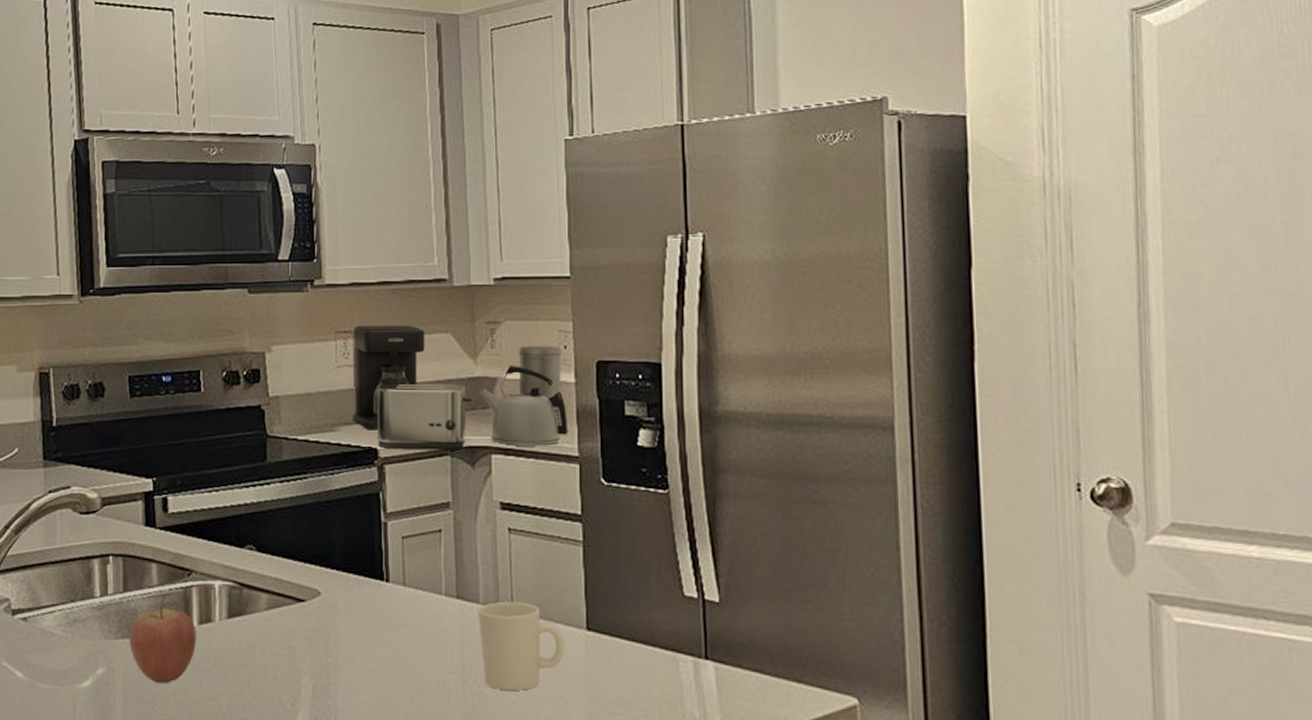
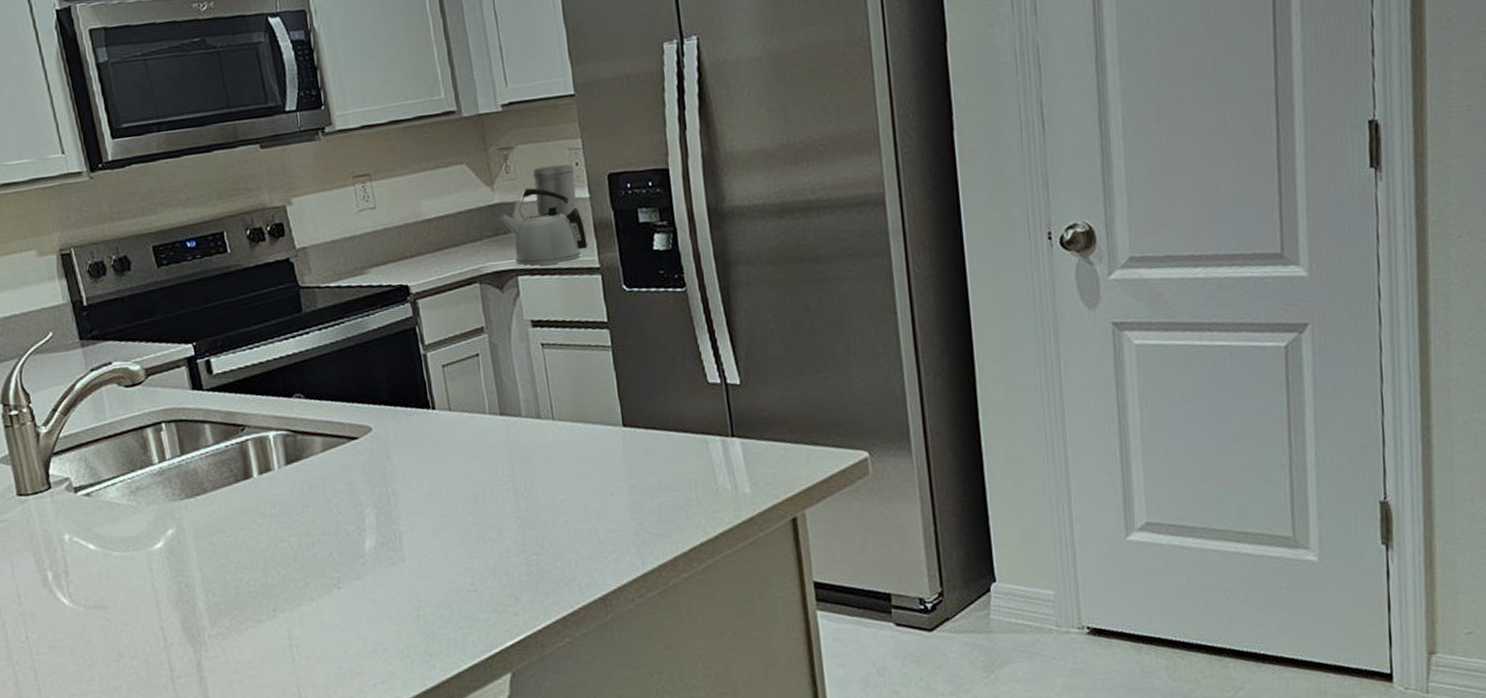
fruit: present [129,594,196,683] -> none [192,451,260,534]
coffee maker: present [351,325,425,430] -> none [370,161,442,269]
toaster: present [376,383,473,450] -> none [400,213,494,285]
mug: present [478,601,565,691] -> none [521,409,605,492]

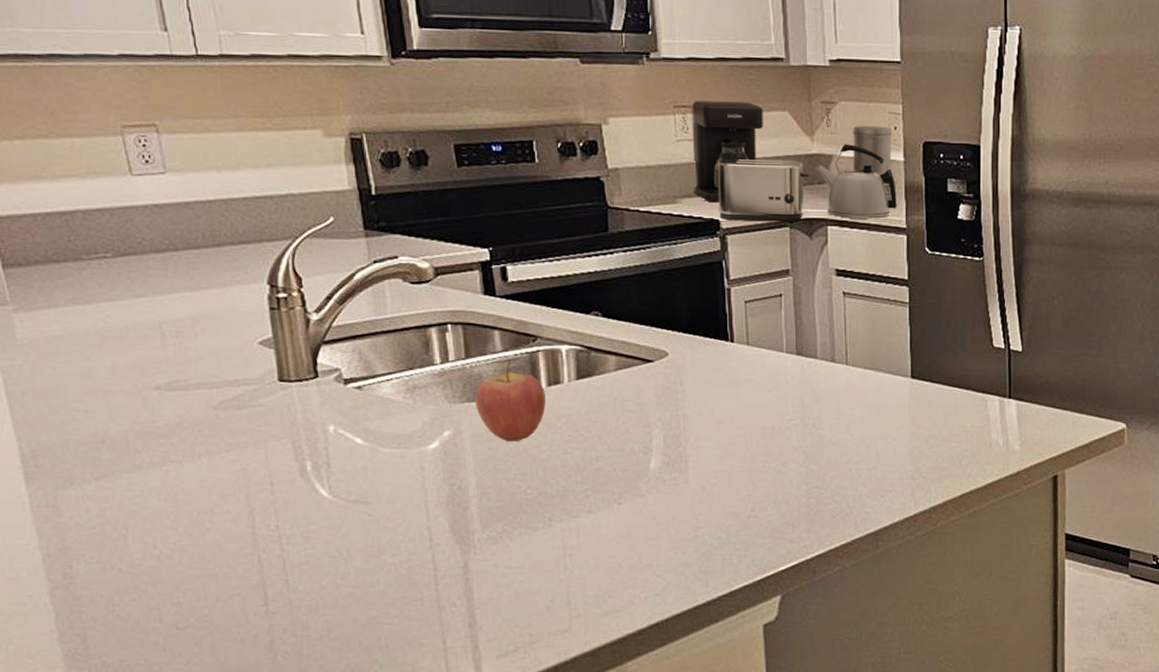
fruit: none [192,451,260,534] -> present [475,359,546,441]
coffee maker: none [370,161,442,269] -> present [692,100,763,203]
toaster: none [400,213,494,285] -> present [717,158,810,222]

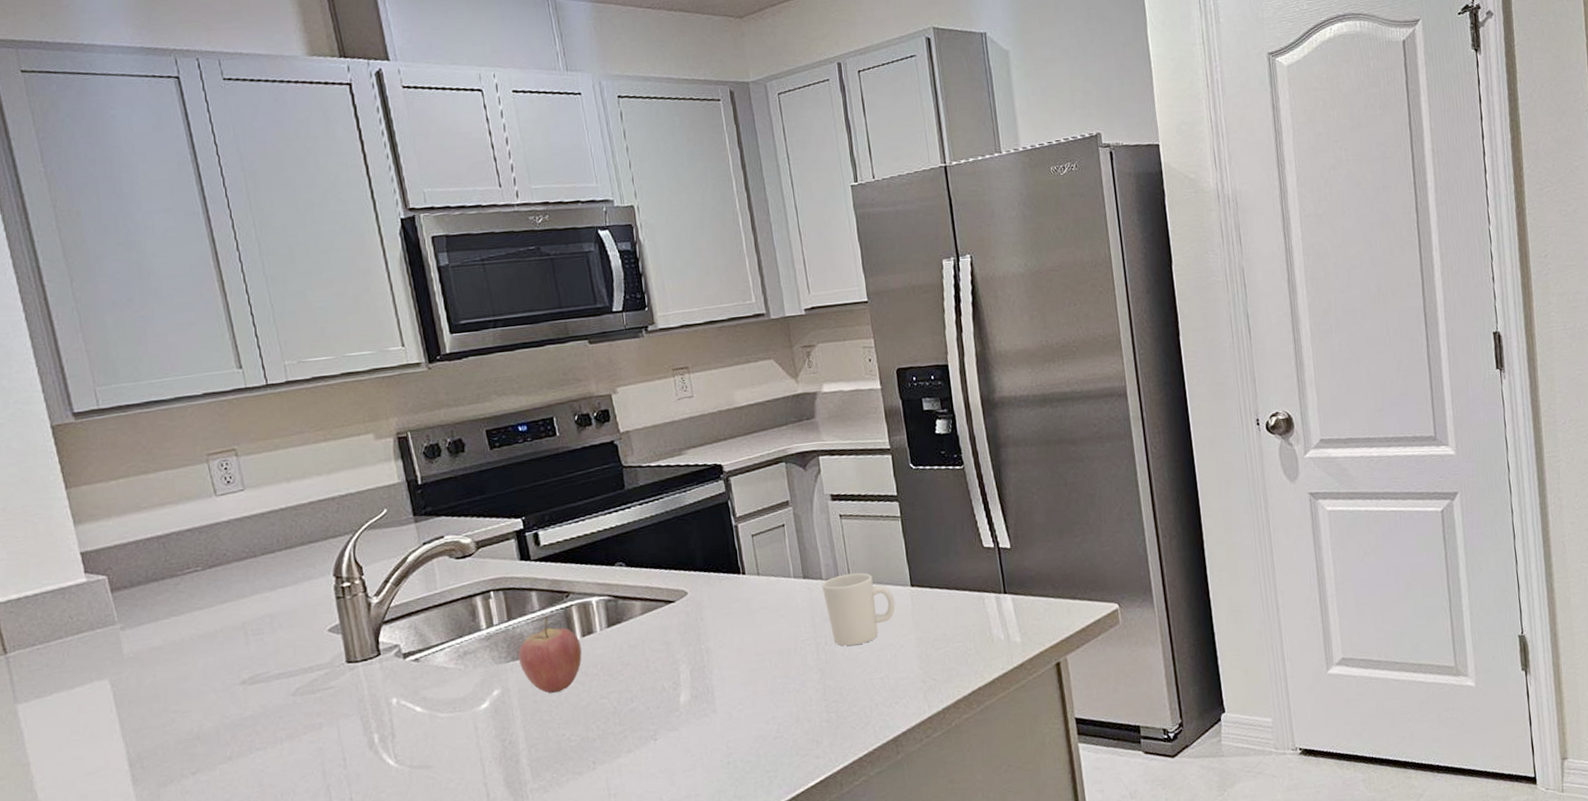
coffee maker: present [692,100,763,203] -> none [689,356,753,450]
toaster: present [717,158,810,222] -> none [715,401,798,465]
kettle: present [815,144,898,221] -> none [802,380,880,449]
mug: none [816,356,892,431] -> present [822,572,896,646]
canister: present [853,125,891,201] -> none [832,360,873,426]

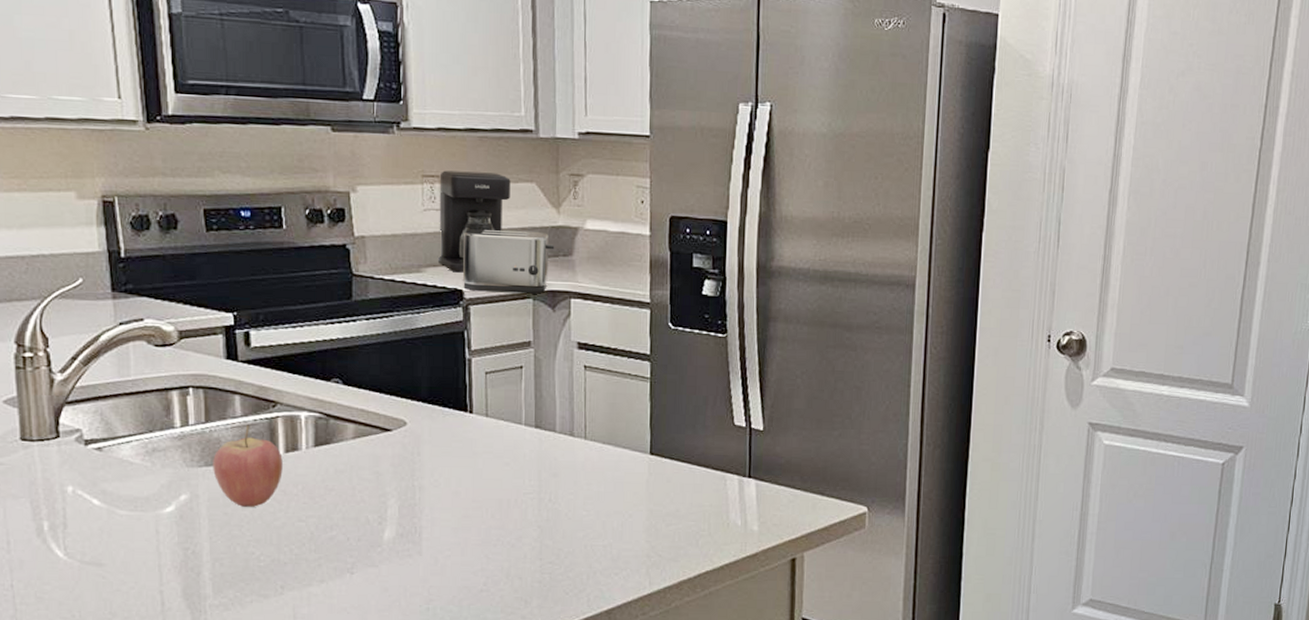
coffee maker: none [689,356,753,450] -> present [437,170,511,273]
toaster: none [715,401,798,465] -> present [462,228,555,294]
mug: present [822,572,896,646] -> none [554,430,631,507]

